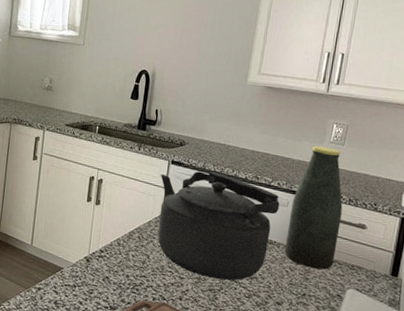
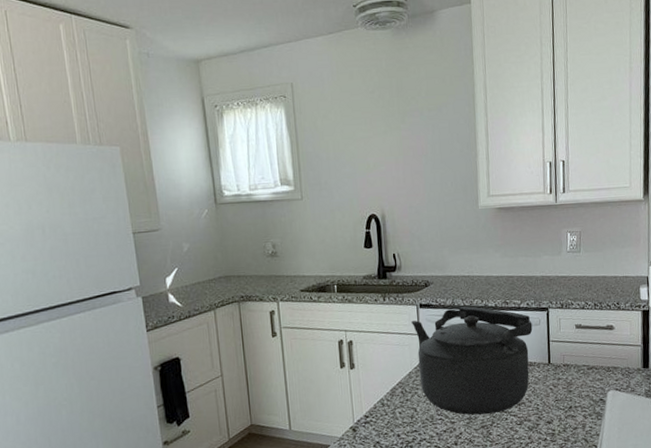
bottle: present [284,146,343,270] -> none [543,257,592,380]

